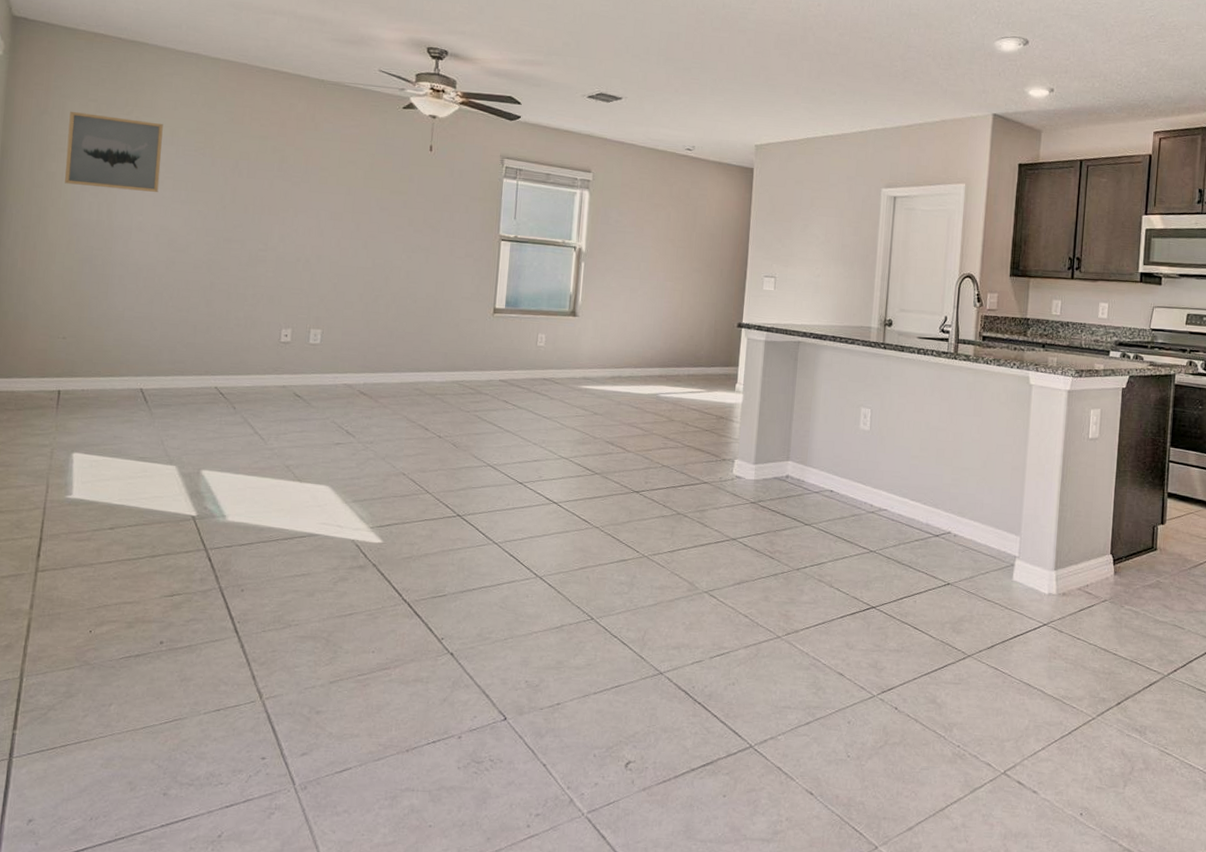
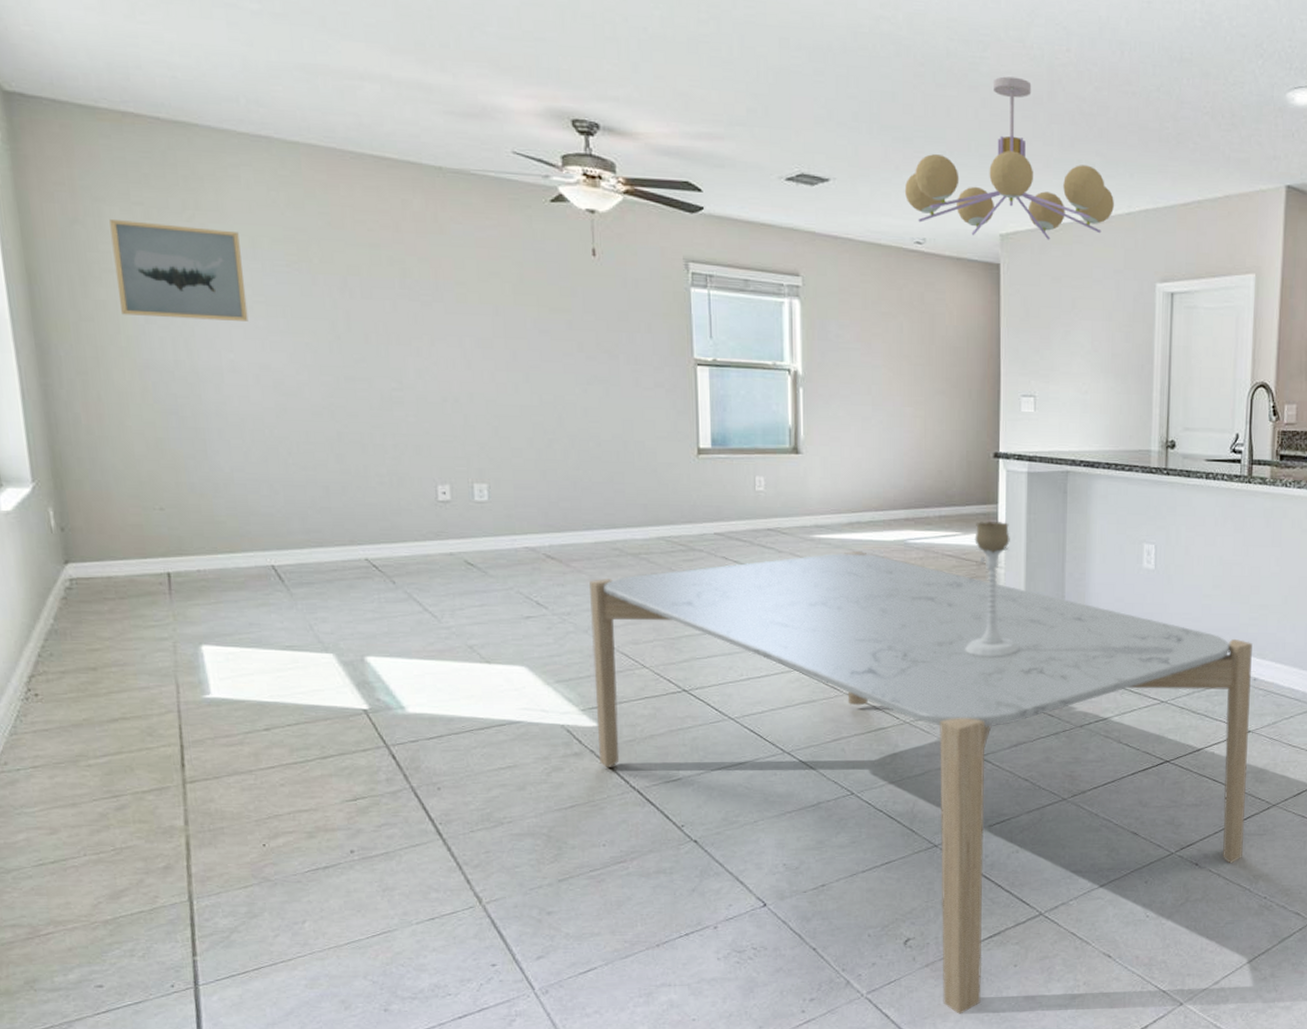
dining table: none [379,401,954,841] -> present [589,551,1252,1014]
chandelier: none [680,23,850,151] -> present [904,76,1114,240]
candle holder: none [700,381,747,502] -> present [964,522,1019,657]

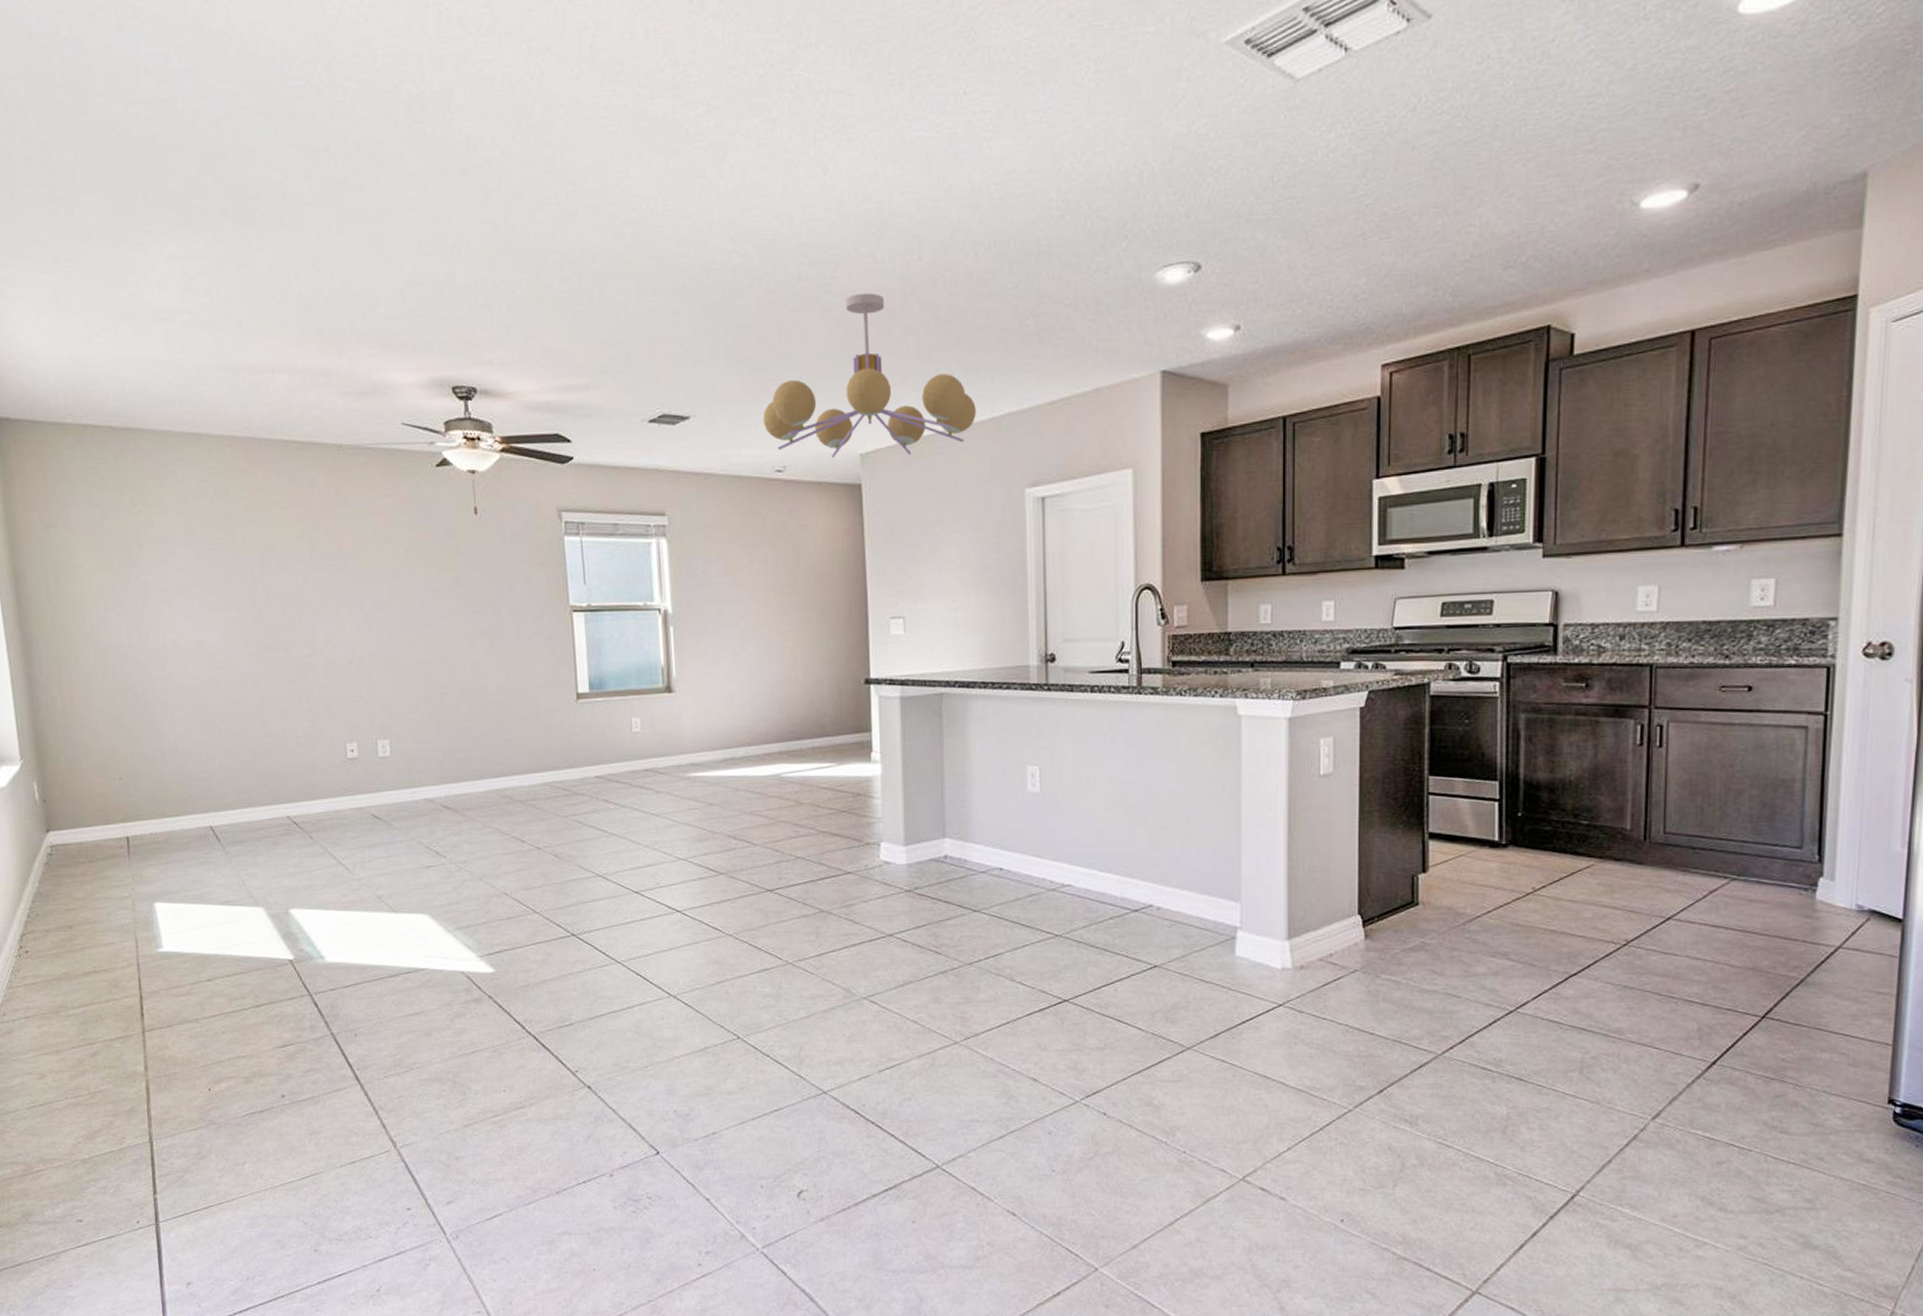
wall art: present [109,220,249,321] -> none [76,520,186,605]
dining table: present [589,551,1252,1014] -> none [482,788,1156,1273]
candle holder: present [964,522,1019,657] -> none [844,750,900,893]

